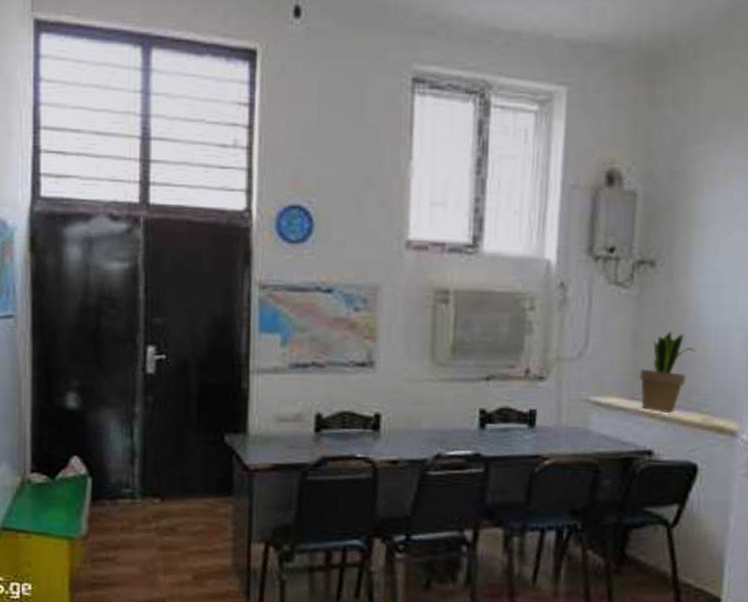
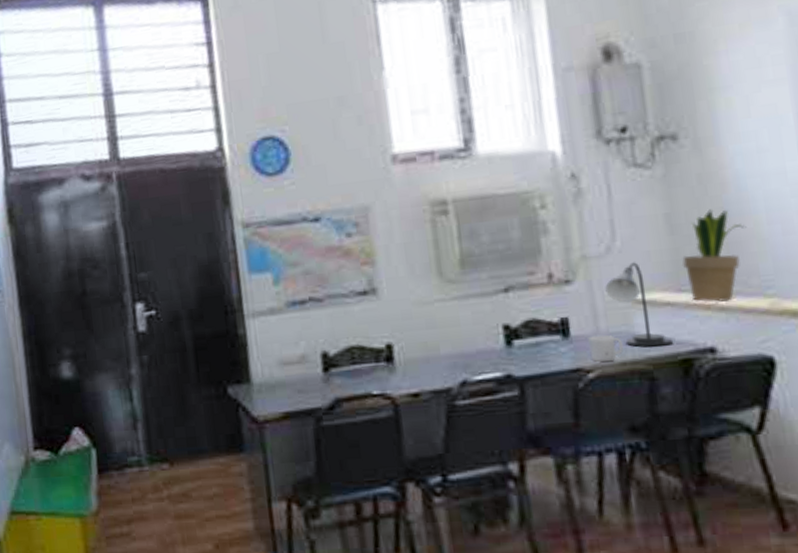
mug: none [549,428,579,453] -> present [588,335,624,363]
desk lamp: none [572,369,620,445] -> present [605,262,674,348]

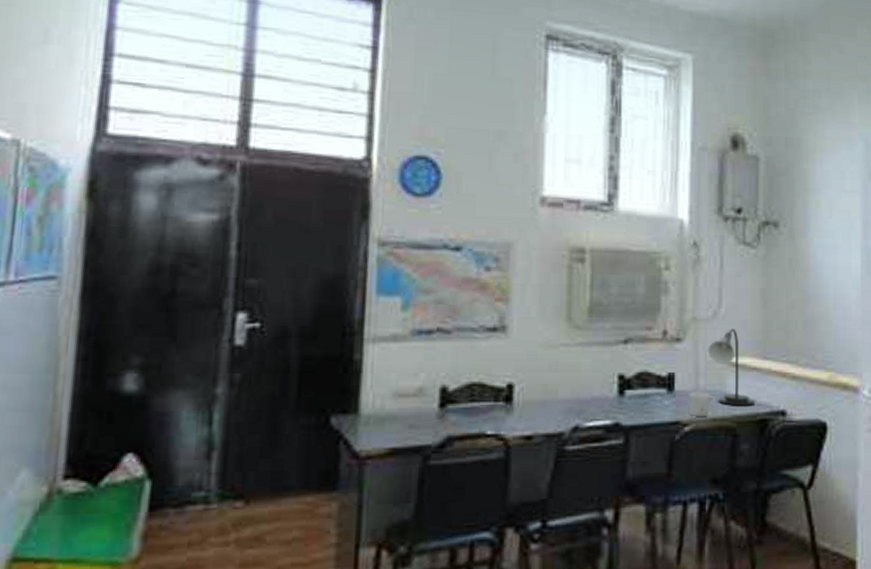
potted plant: present [681,209,747,302] -> none [769,290,819,371]

